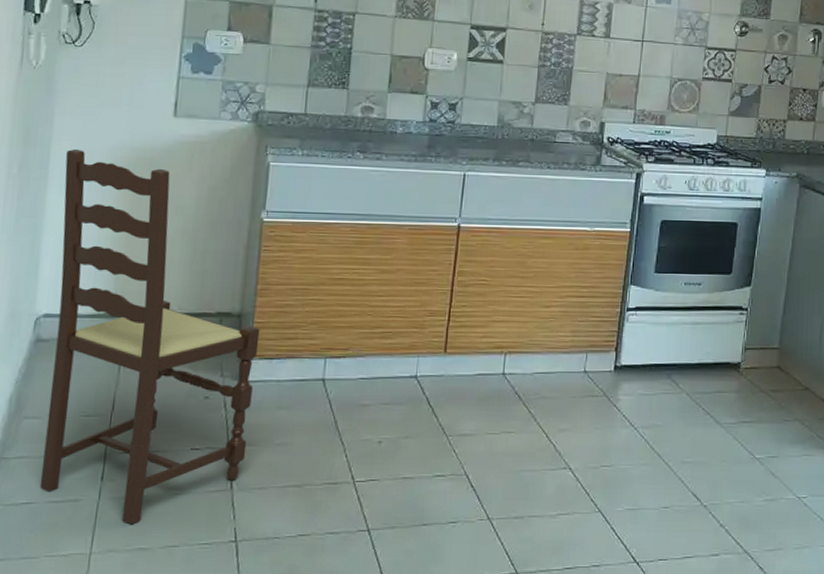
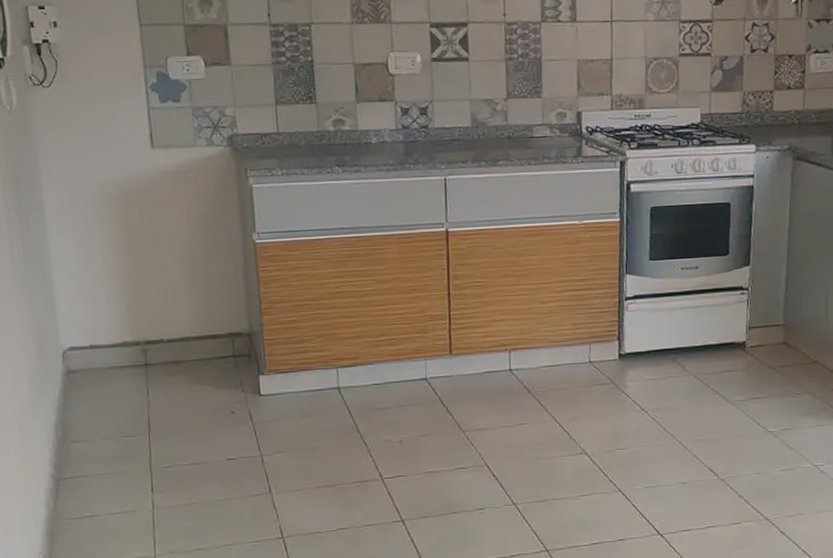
dining chair: present [39,149,260,525] -> none [58,189,278,529]

